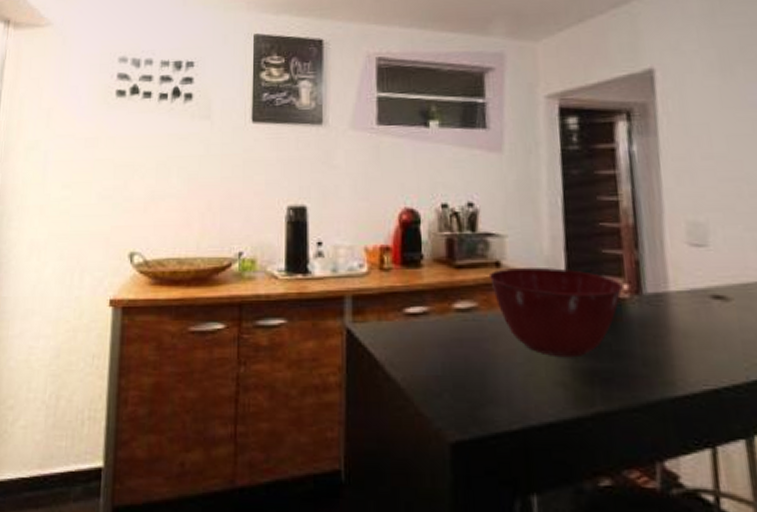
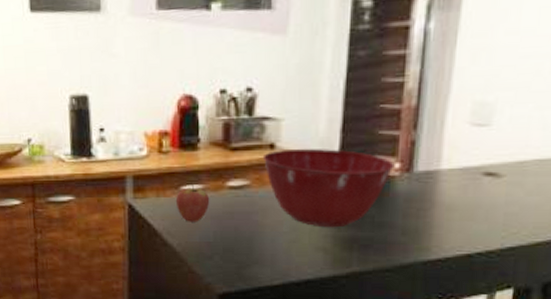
fruit: none [398,303,436,351] -> present [175,182,210,222]

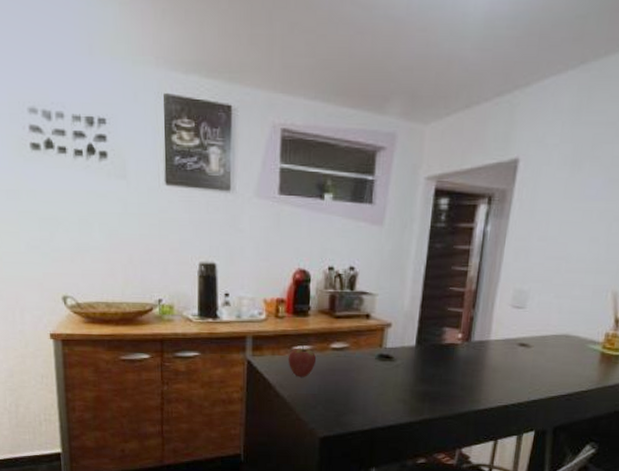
mixing bowl: present [262,148,395,228] -> none [360,318,458,384]

